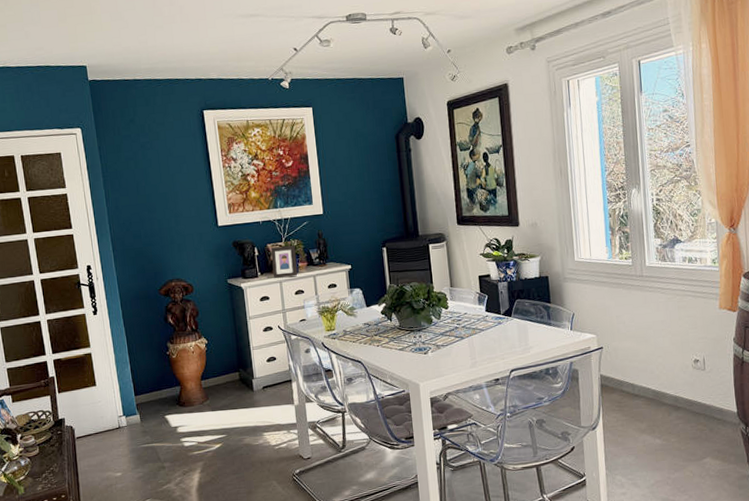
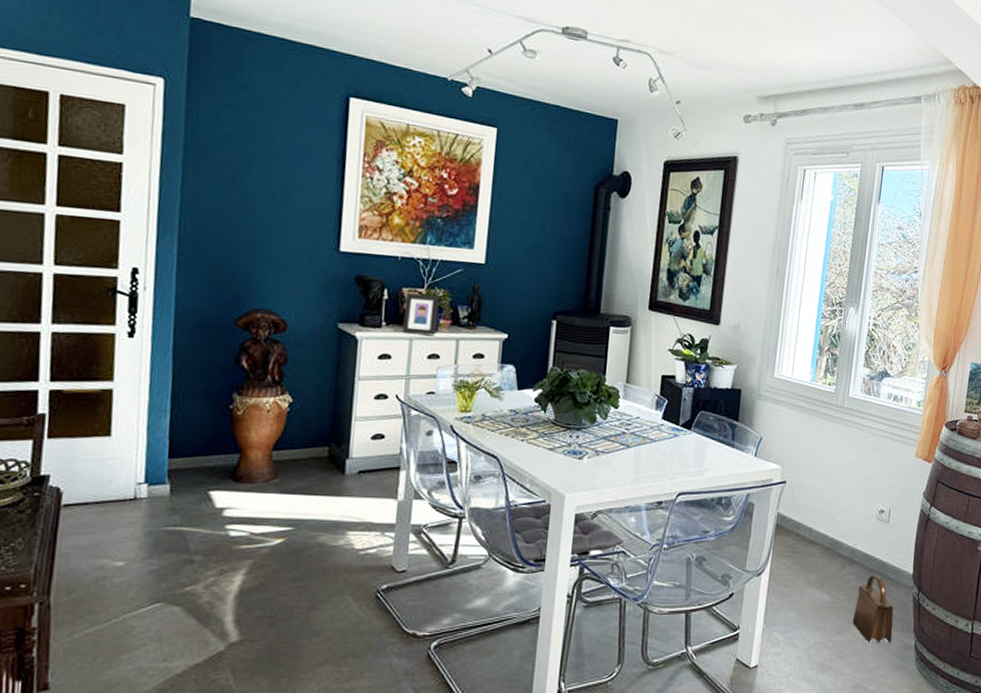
handbag: none [687,417,728,477] -> present [852,575,894,643]

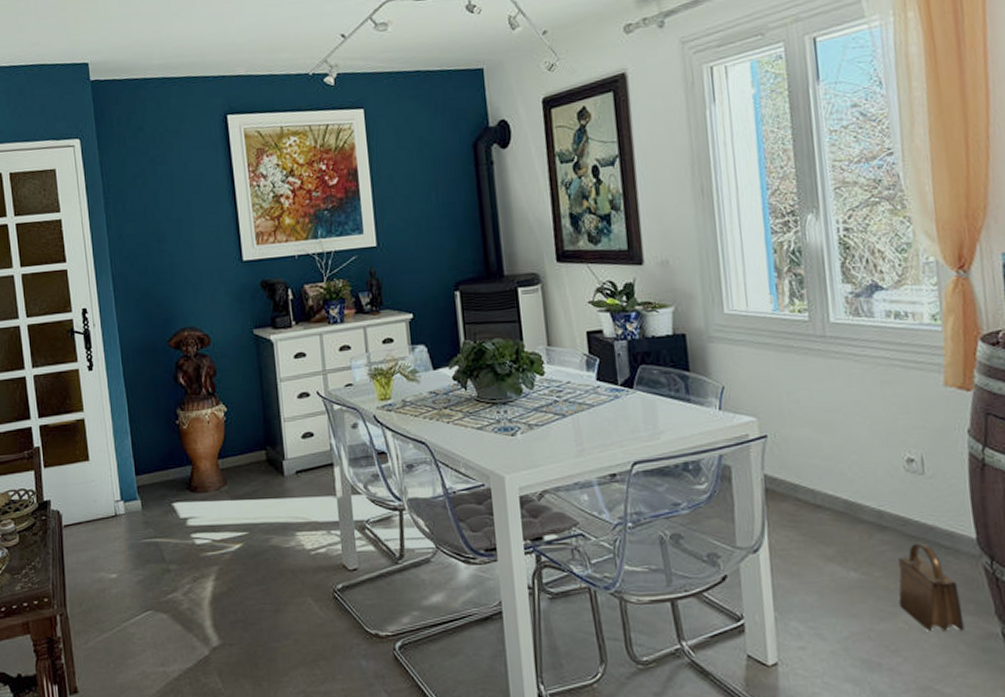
picture frame: present [402,293,440,335] -> none [308,287,343,329]

